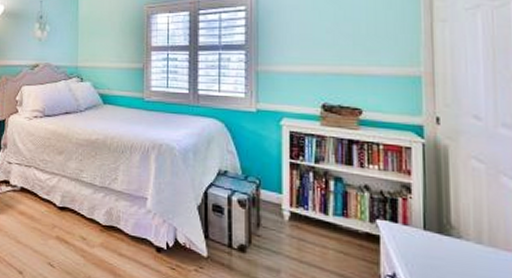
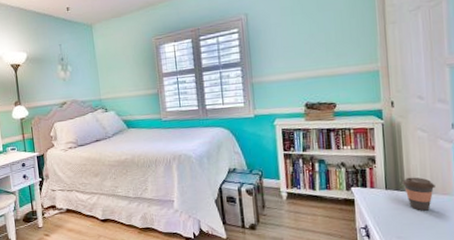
coffee cup: none [448,218,495,269] -> present [402,177,435,211]

